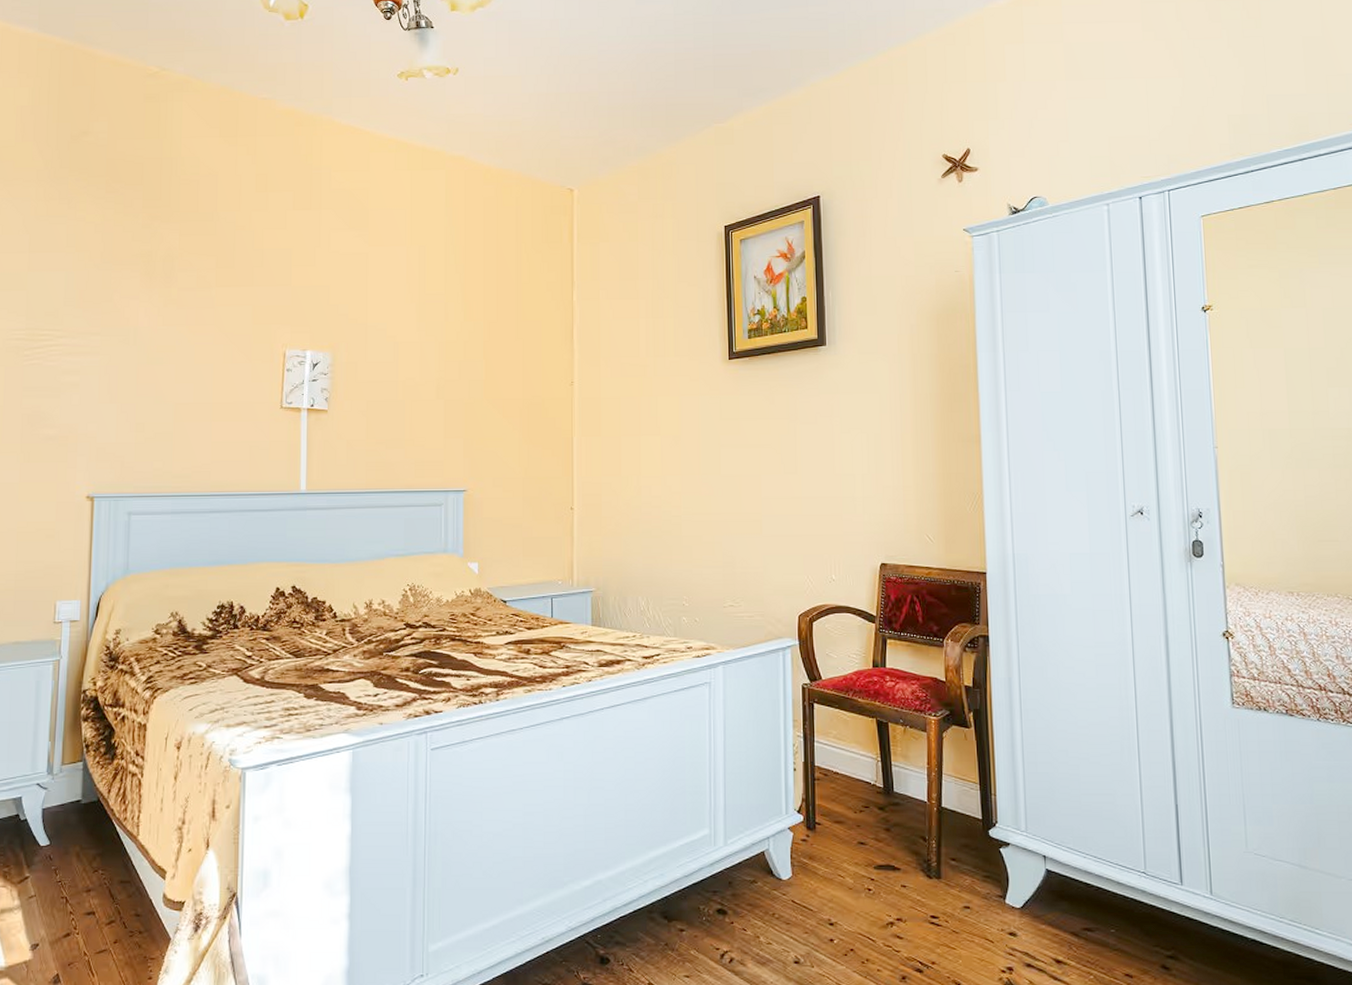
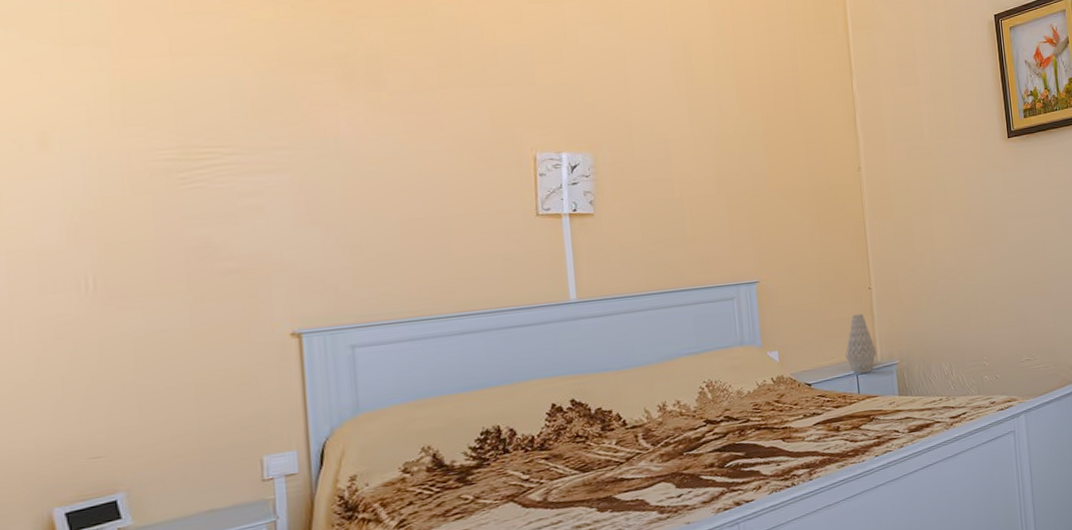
vase: none [541,534,574,597] -> present [845,313,877,374]

